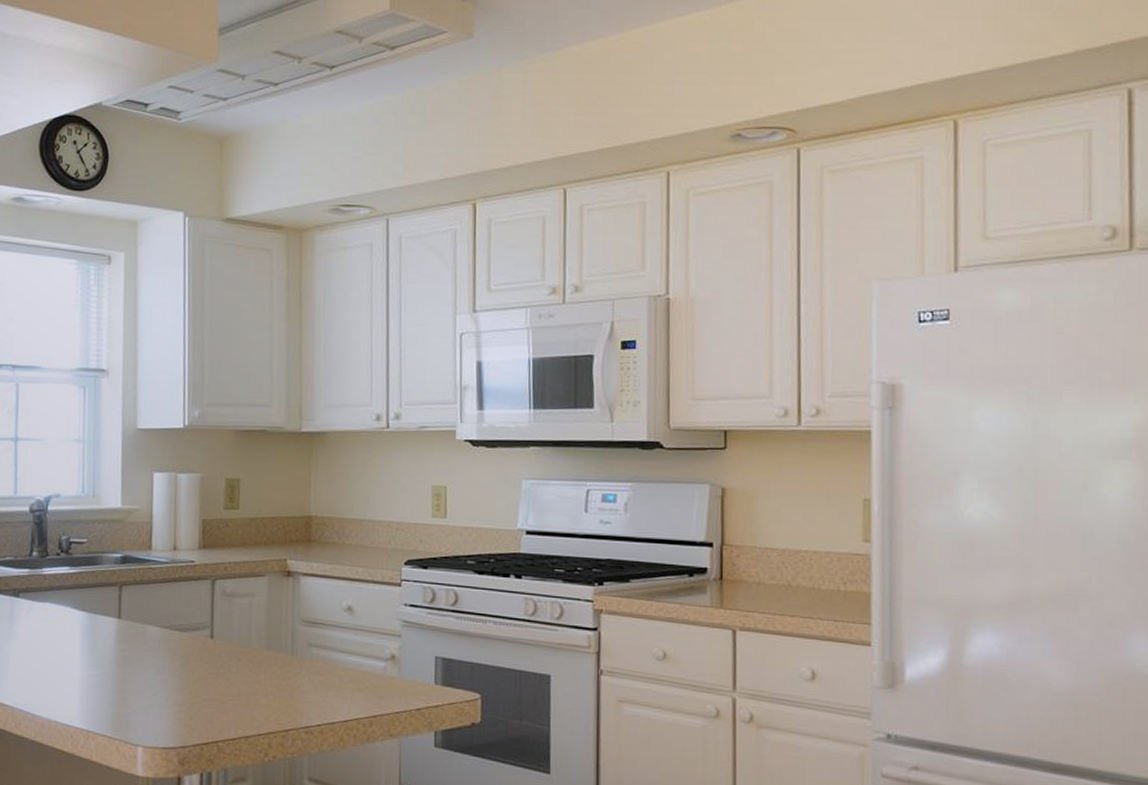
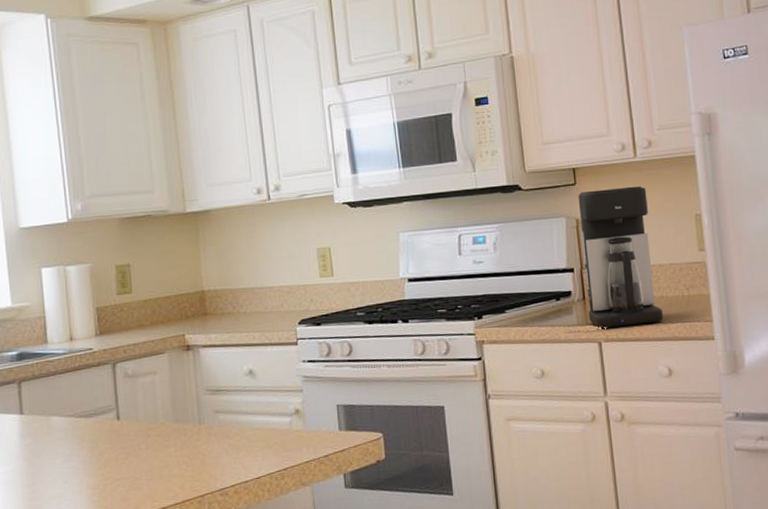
coffee maker: none [724,457,813,617] -> present [578,186,664,328]

